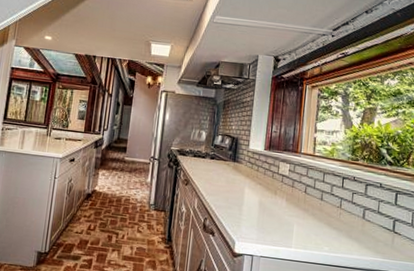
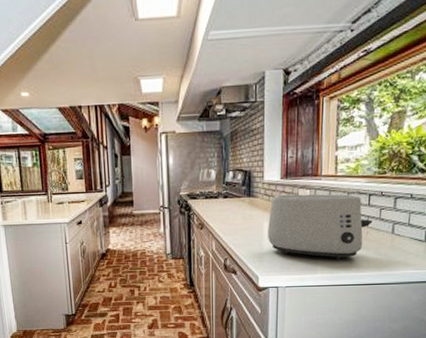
toaster: none [247,164,345,237] -> present [267,194,373,260]

